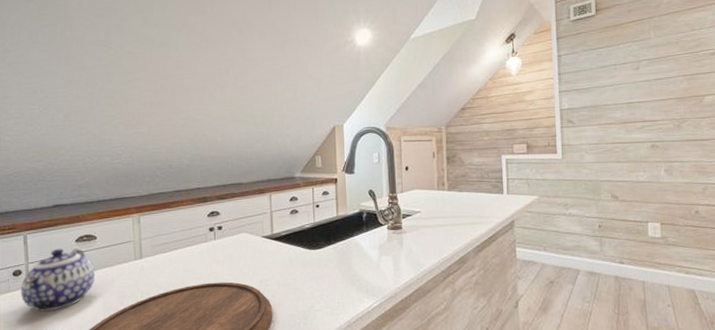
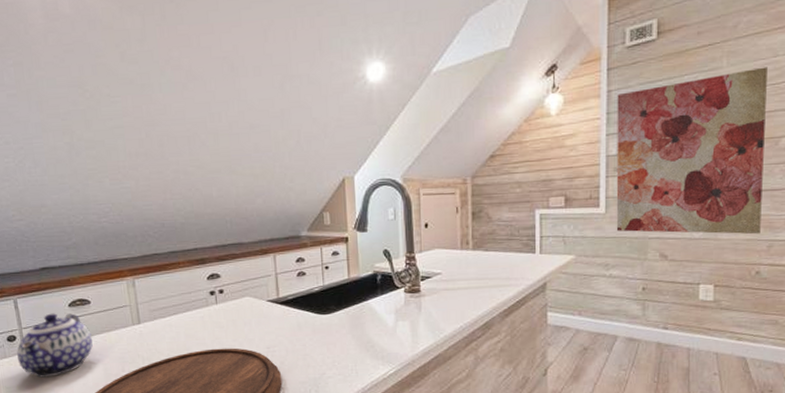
wall art: none [566,39,696,178] -> present [616,67,768,235]

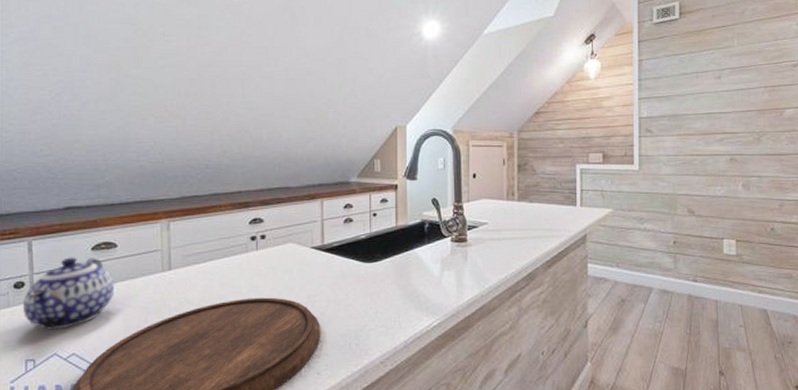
wall art: present [616,67,768,235] -> none [647,48,773,194]

